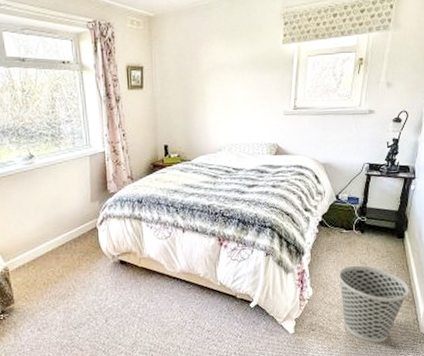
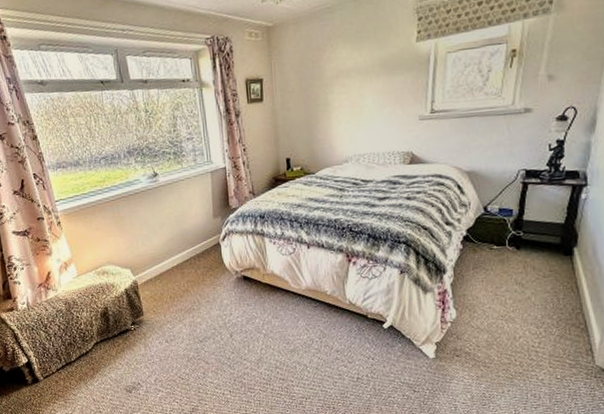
wastebasket: present [338,265,409,343] -> none [488,285,580,375]

